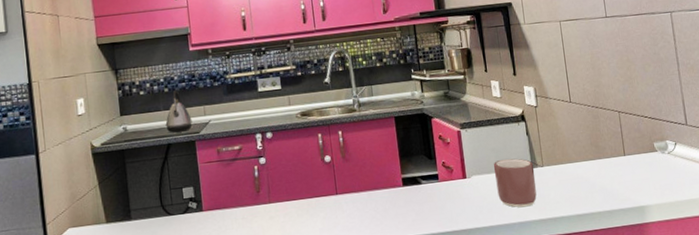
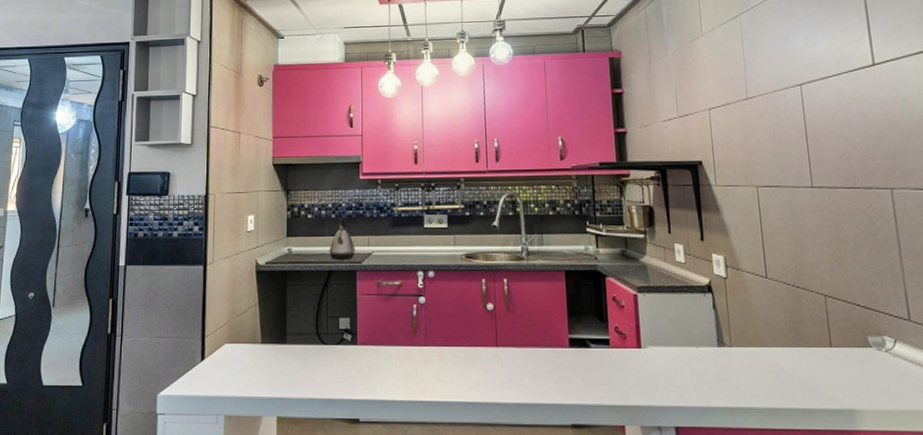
mug: present [493,158,537,208] -> none [673,332,723,390]

